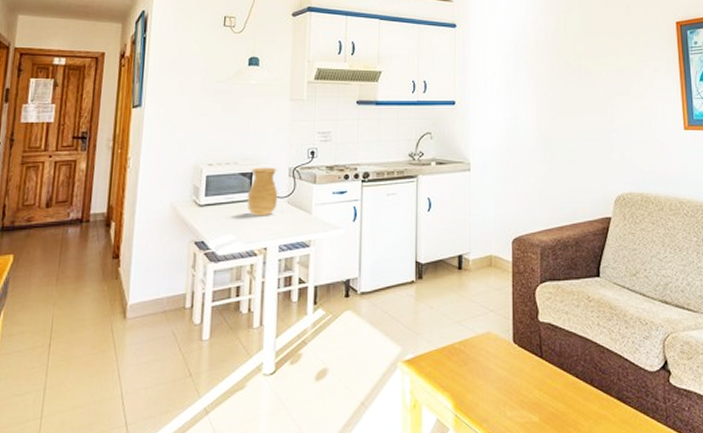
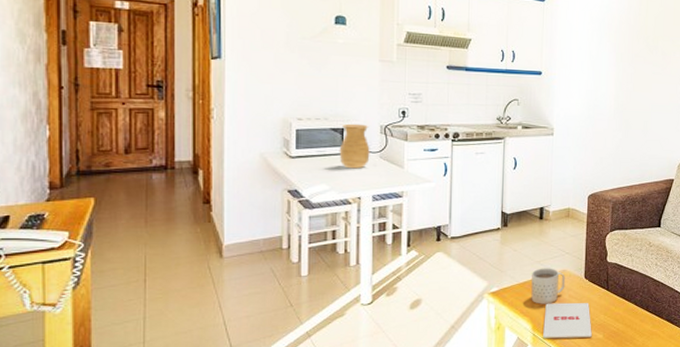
mug: none [451,329,491,376] -> present [531,268,566,304]
magazine: none [467,373,526,422] -> present [543,302,592,339]

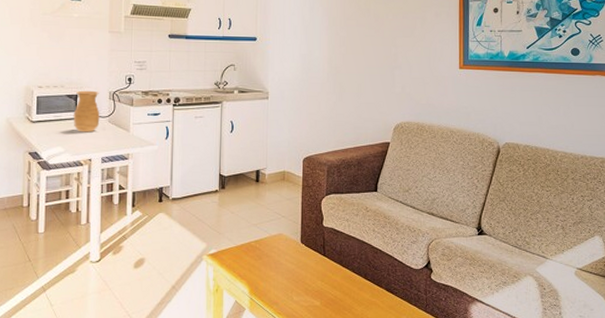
mug: present [531,268,566,304] -> none [248,231,282,268]
magazine: present [543,302,592,339] -> none [260,267,309,304]

